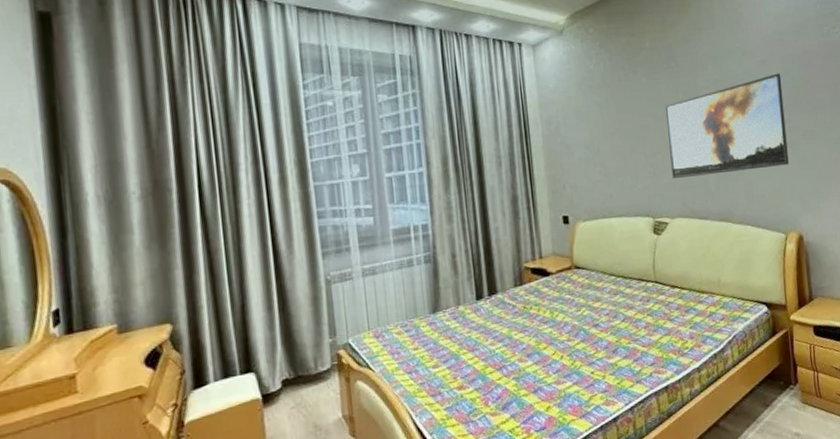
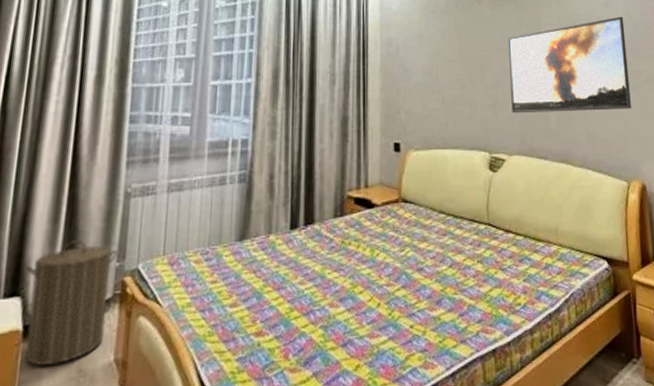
laundry hamper: none [253,323,330,425] -> present [24,240,119,366]

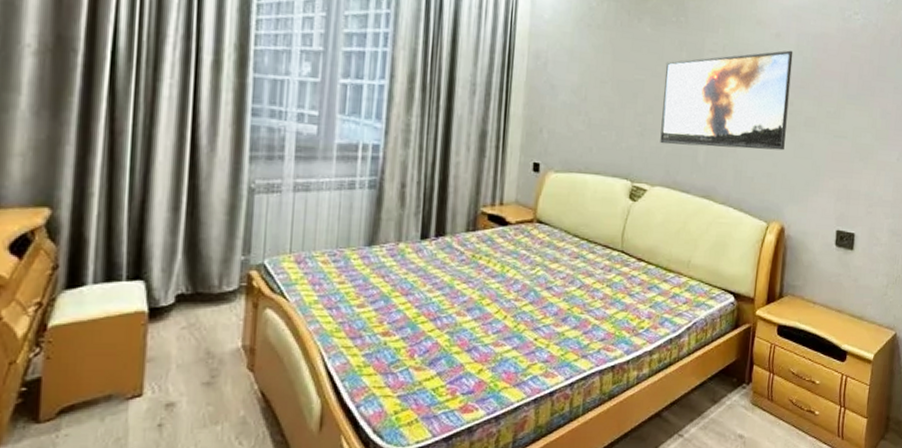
laundry hamper: present [24,240,119,366] -> none [147,231,244,345]

